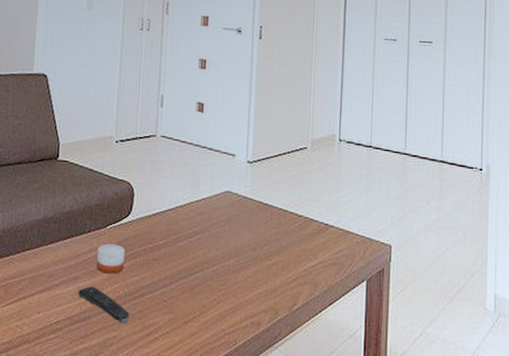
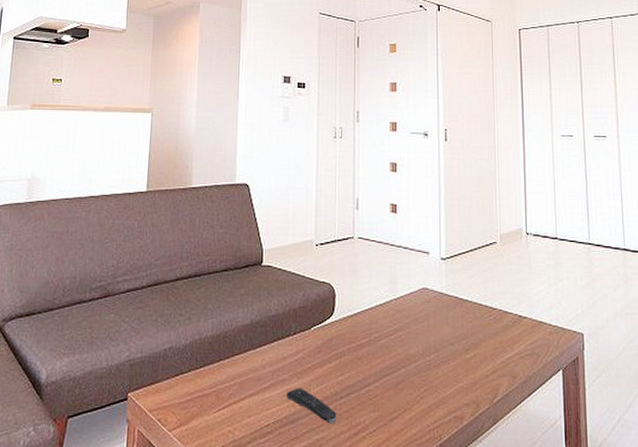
candle: present [97,243,125,274] -> none [303,345,329,375]

